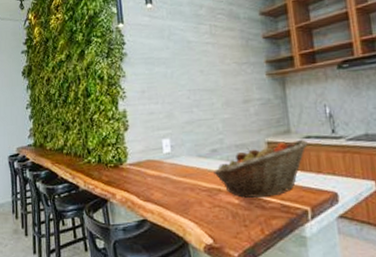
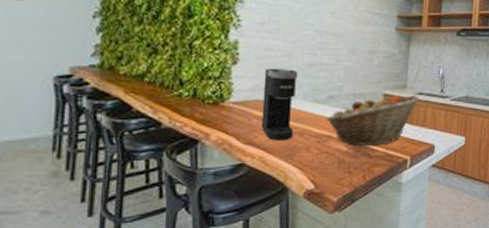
coffee maker: none [151,128,184,197] -> present [261,68,298,141]

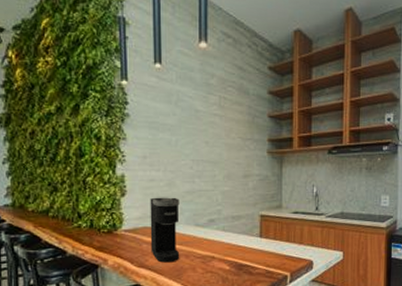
fruit basket: present [327,94,419,147] -> none [209,214,295,265]

